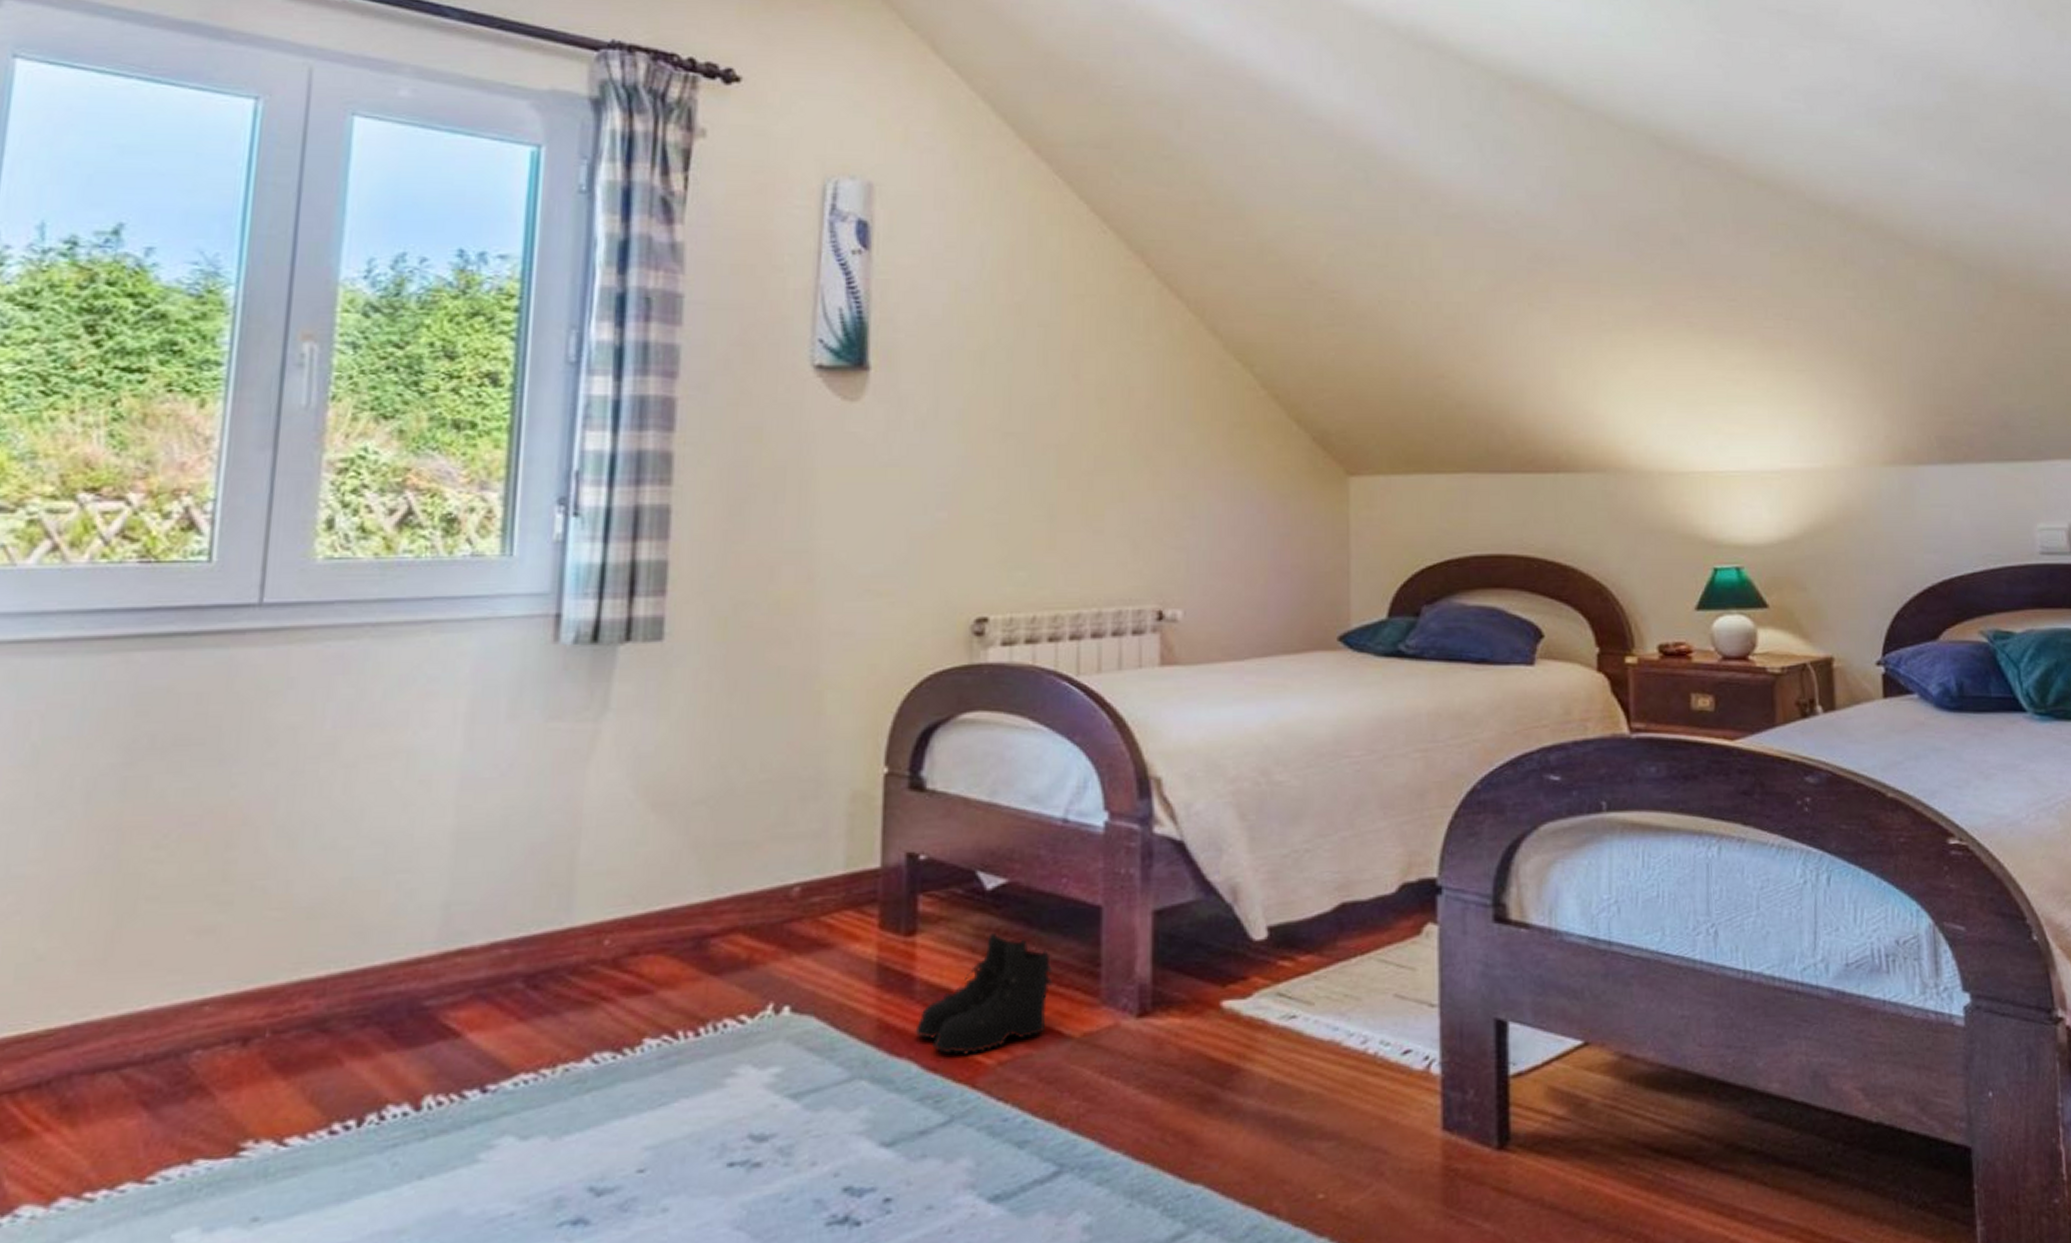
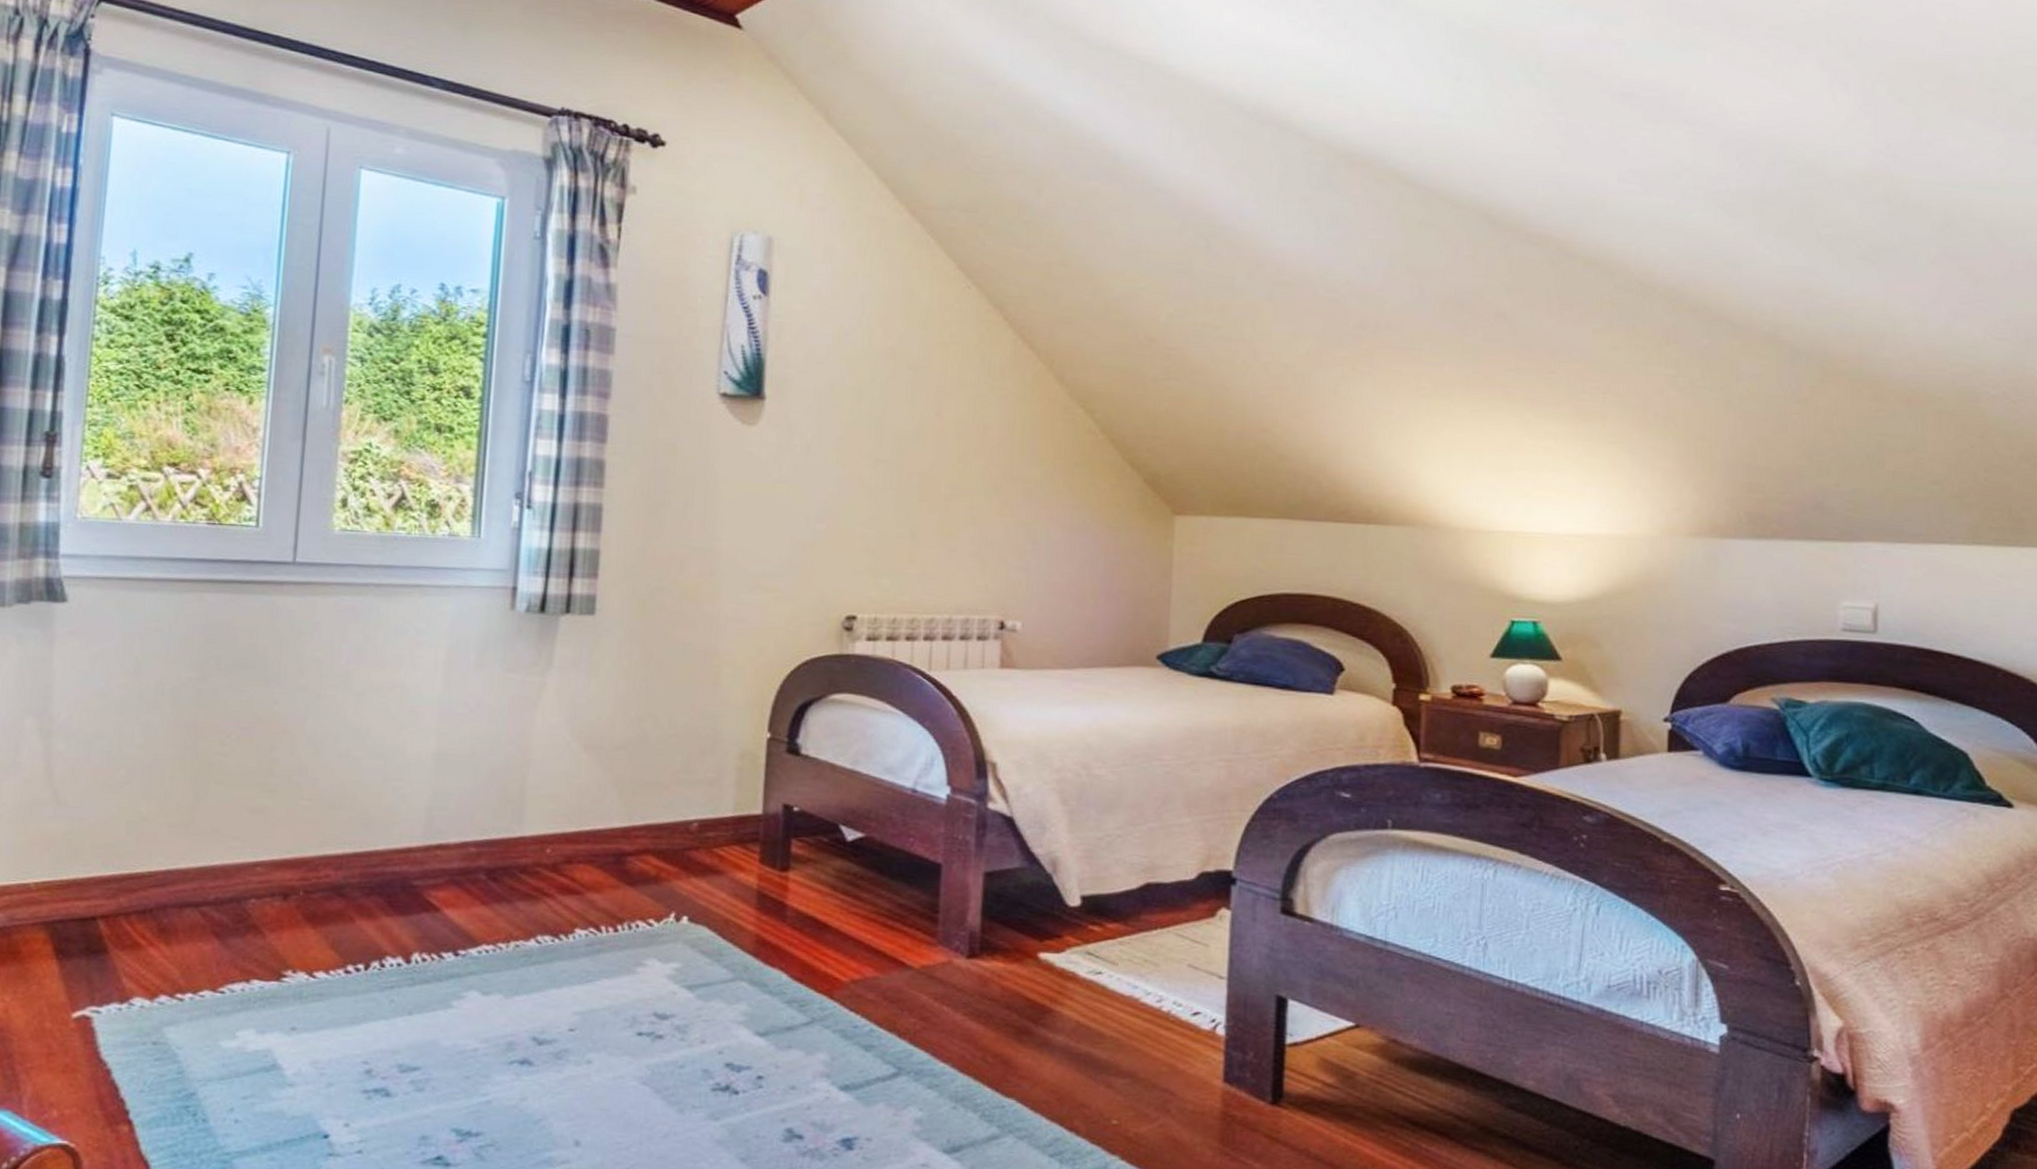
boots: present [915,932,1053,1055] -> none [785,876,899,972]

